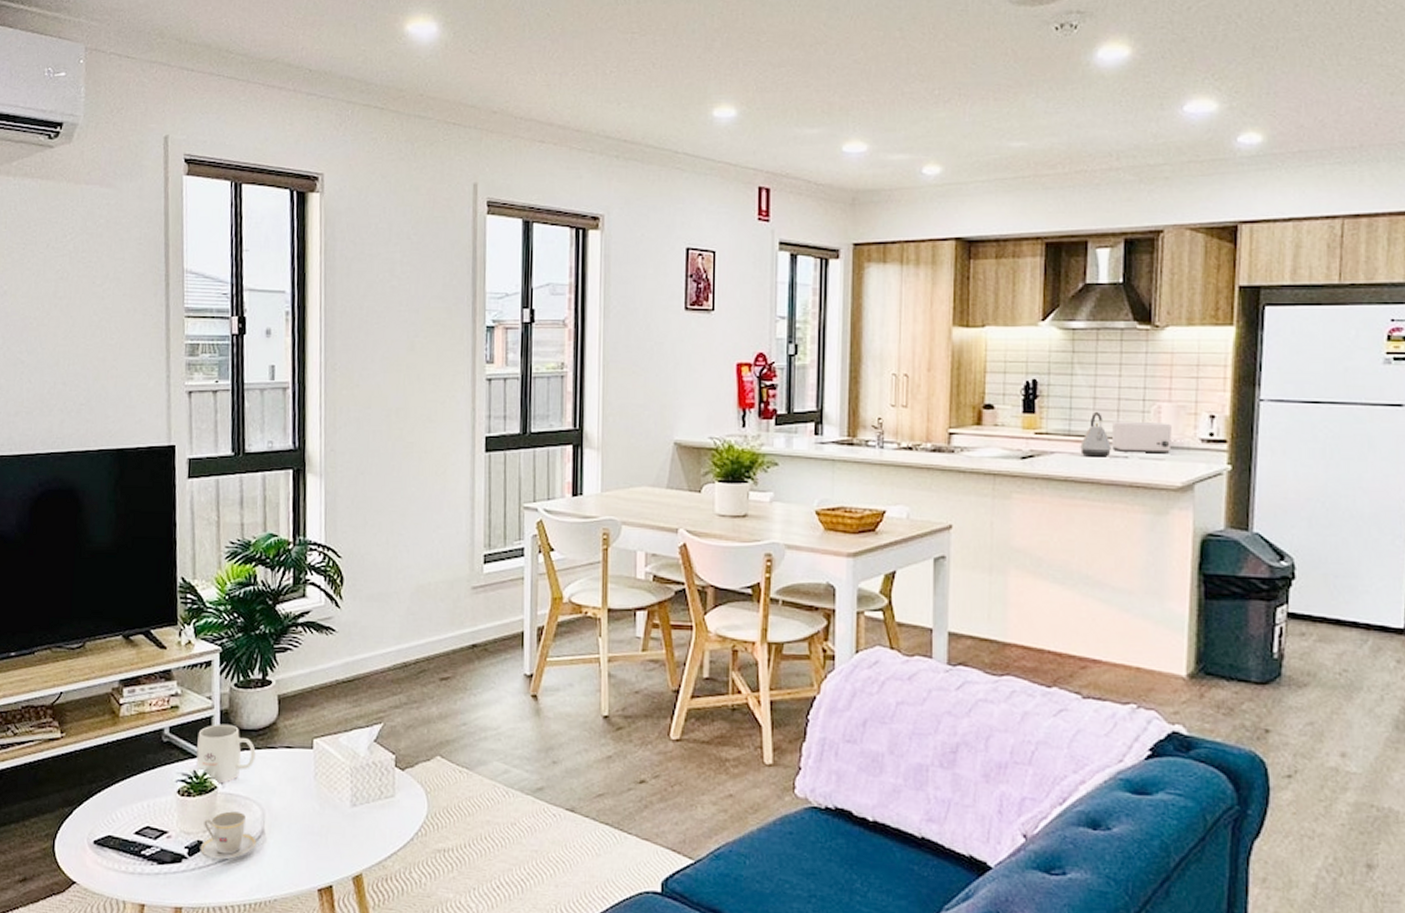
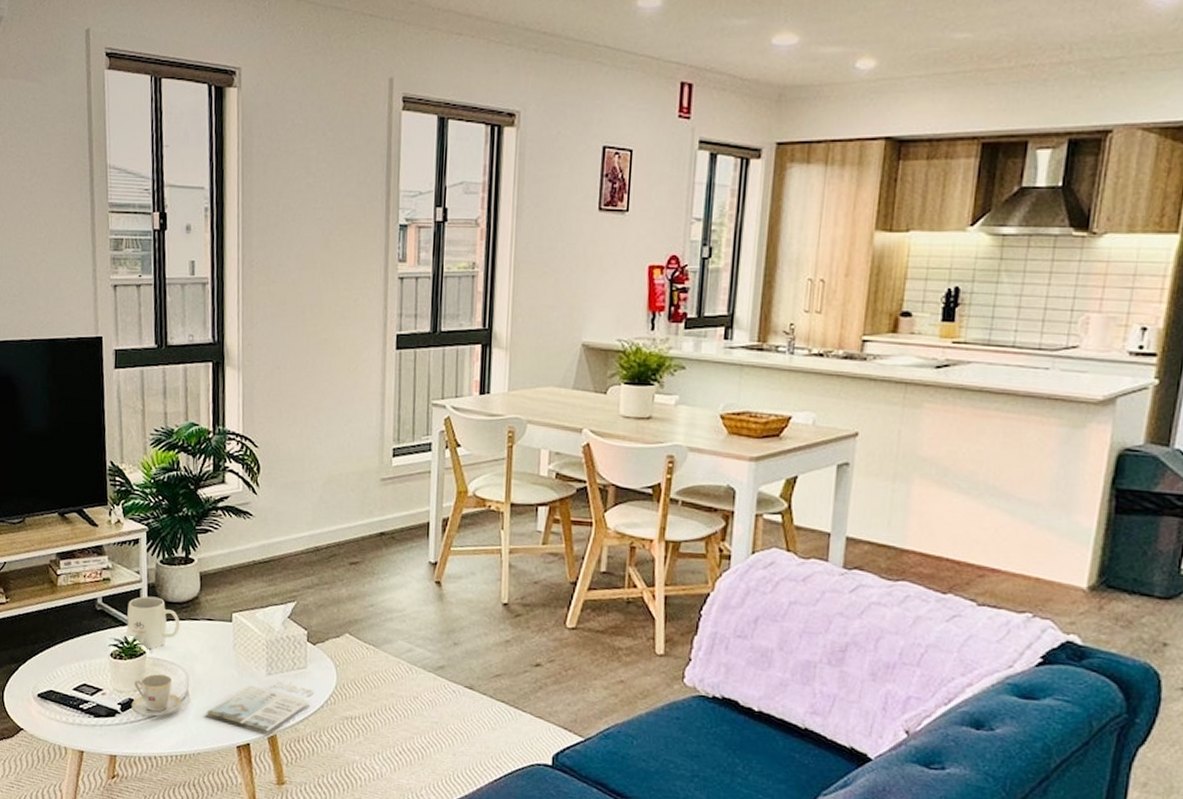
magazine: none [282,812,403,875] -> present [205,681,314,736]
kettle: present [1080,411,1111,457] -> none [999,321,1032,368]
toaster: present [1111,420,1172,454] -> none [1032,331,1099,366]

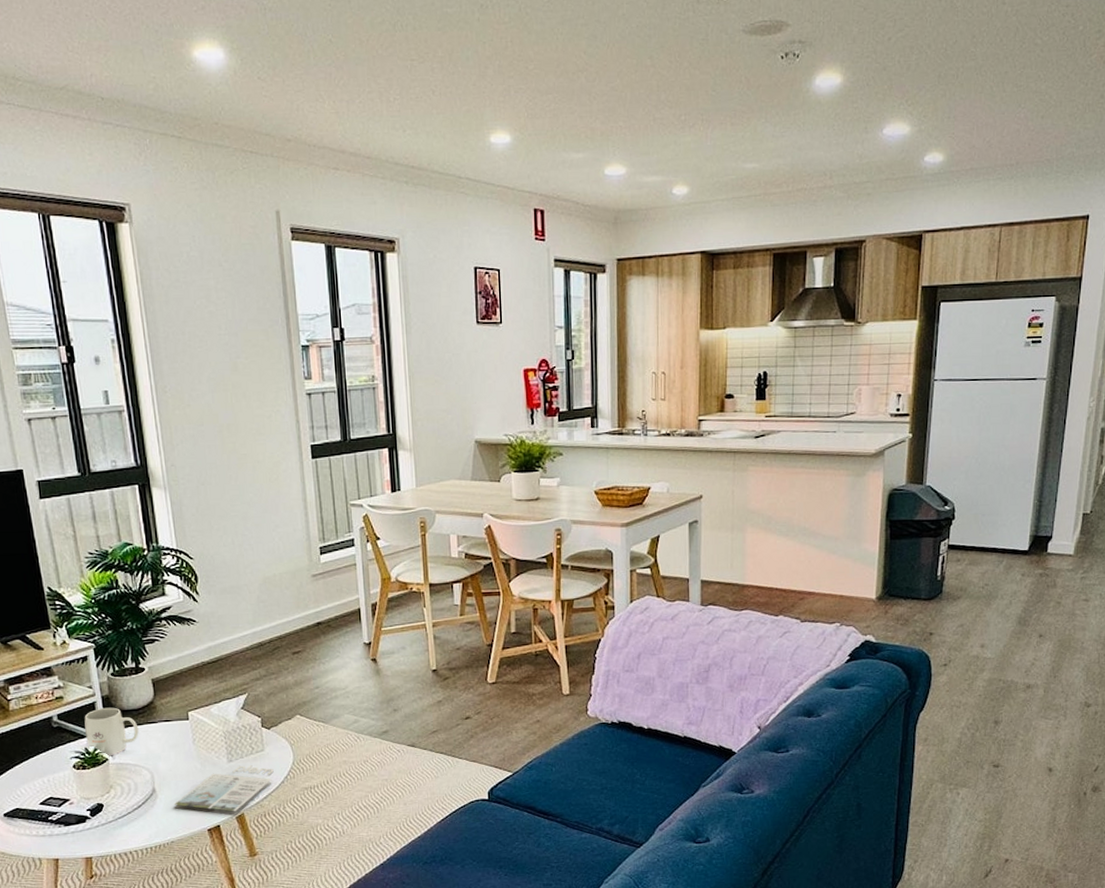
teacup: present [131,674,182,717] -> none [100,777,150,817]

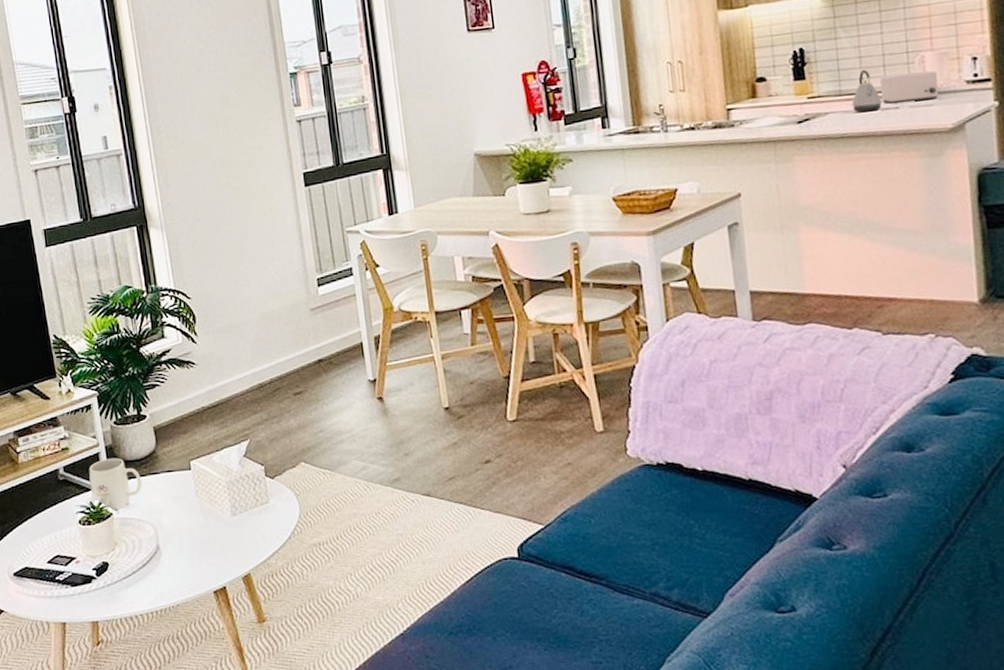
magazine: present [173,765,274,815] -> none [178,519,280,576]
kettle: none [800,395,823,433] -> present [852,69,882,113]
toaster: none [823,402,869,429] -> present [880,70,939,105]

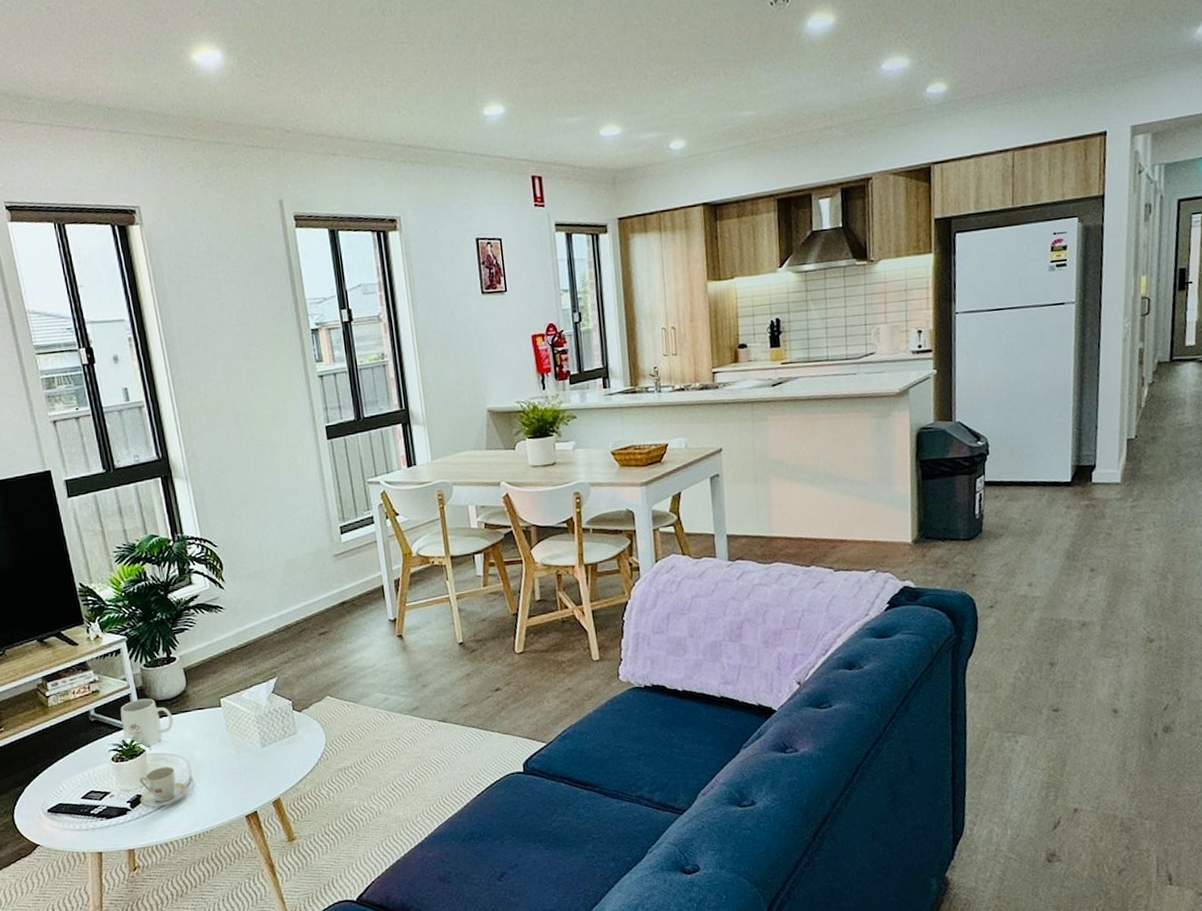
teacup: none [105,533,154,577] -> present [139,766,188,807]
kettle: present [852,69,882,113] -> none [818,338,843,378]
toaster: present [880,70,939,105] -> none [842,341,890,371]

